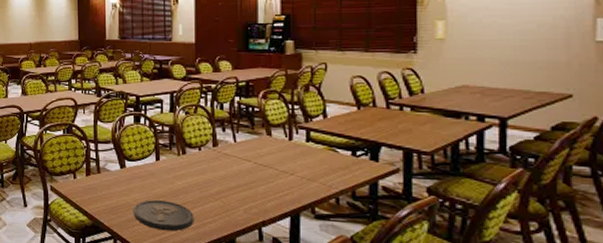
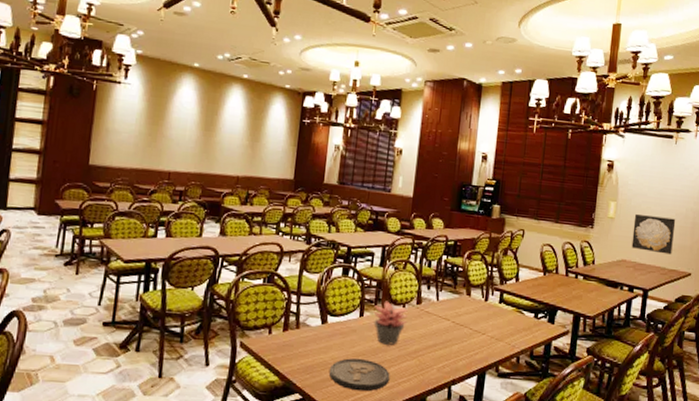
succulent plant: none [169,144,206,187] -> present [373,300,409,345]
wall art: none [473,31,539,74] -> present [631,214,676,255]

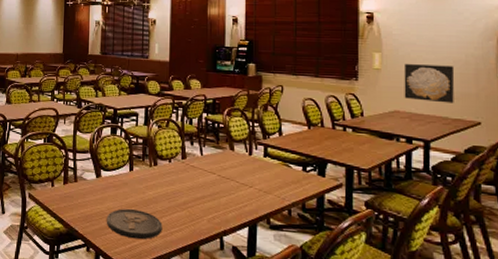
succulent plant: present [373,300,409,345] -> none [142,156,175,197]

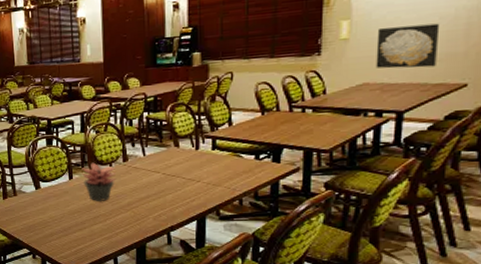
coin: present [106,209,163,240] -> none [49,216,107,243]
succulent plant: none [142,156,175,197] -> present [81,162,117,201]

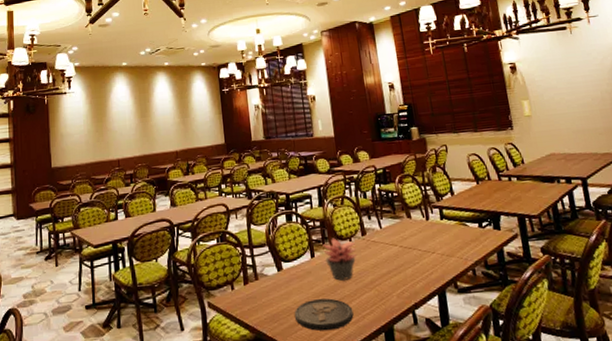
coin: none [49,216,107,243] -> present [294,298,354,331]
wall art: present [375,23,440,69] -> none [550,103,600,141]

